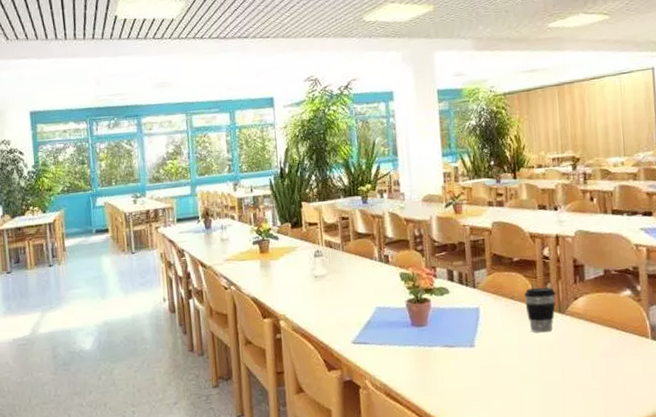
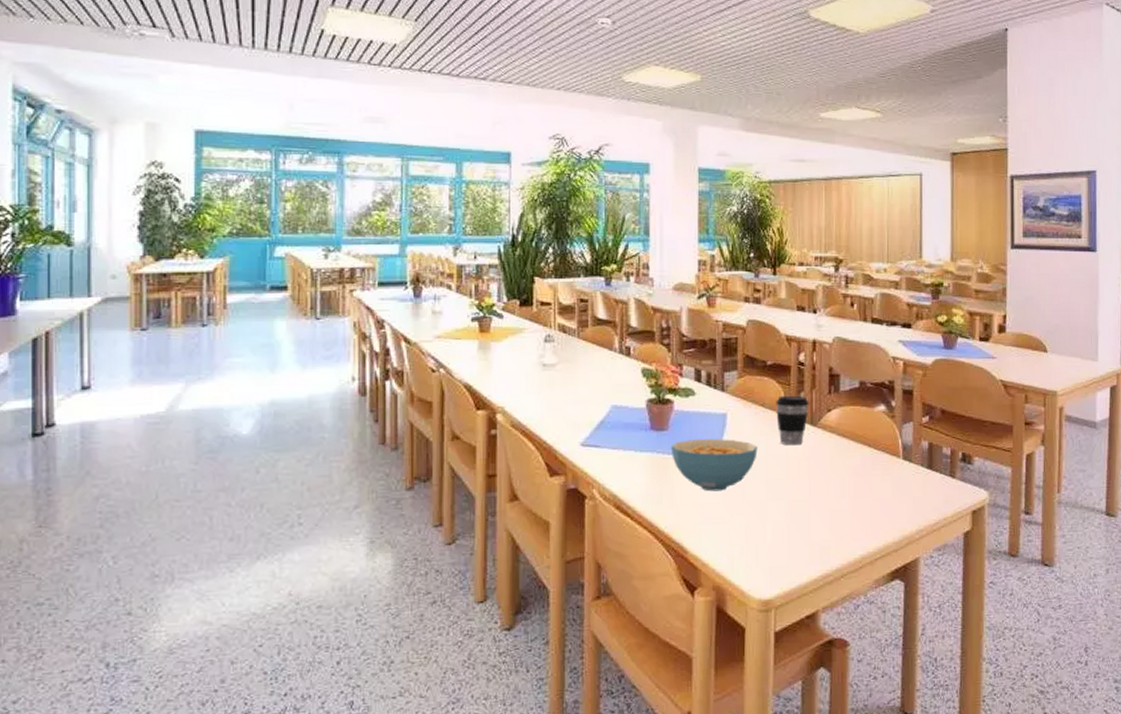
cereal bowl: none [430,330,510,378] -> present [670,439,758,492]

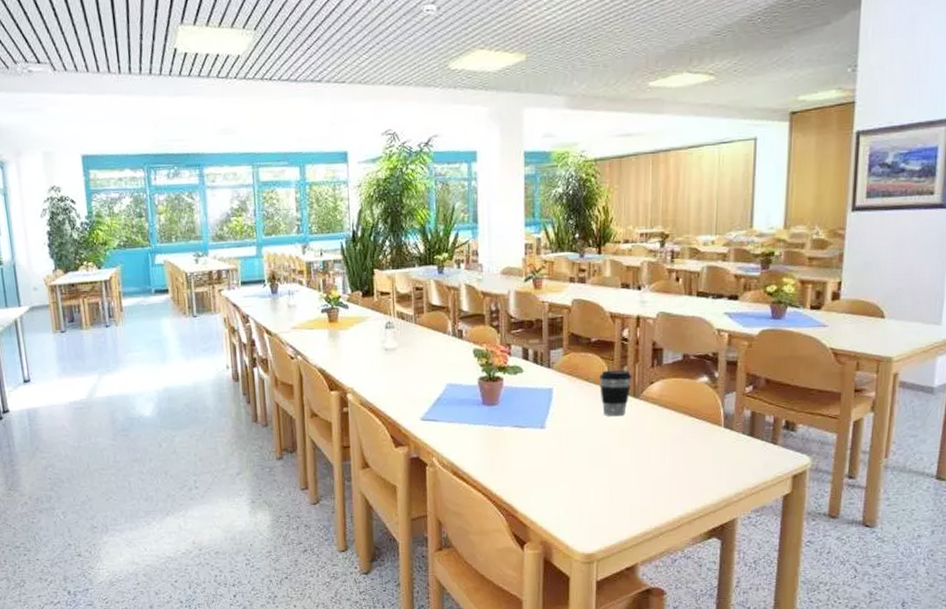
cereal bowl: present [670,439,758,492] -> none [501,411,582,459]

